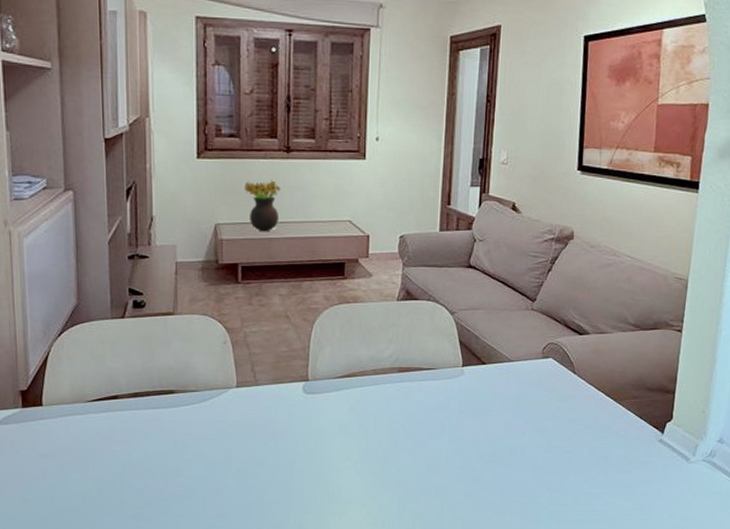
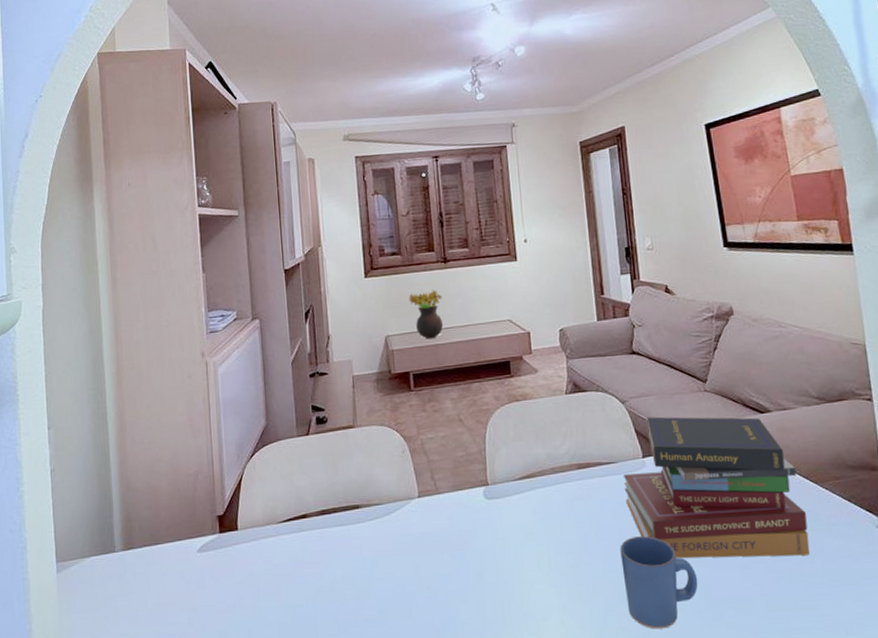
mug: none [426,436,494,515] -> present [620,536,698,629]
books: none [439,329,602,461] -> present [623,416,810,558]

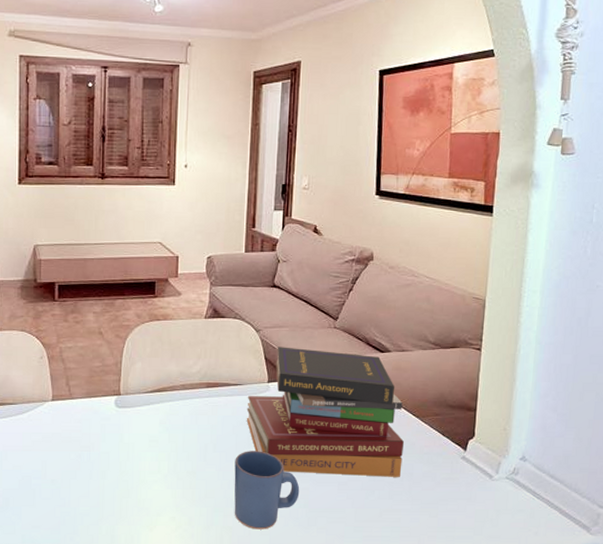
flower arrangement: present [409,290,444,339] -> none [62,204,96,253]

